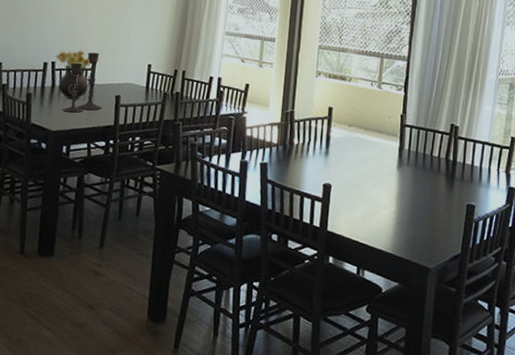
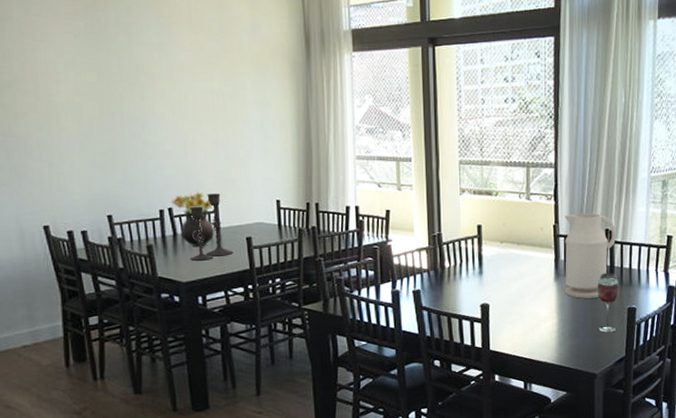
water jug: none [406,106,462,191] -> present [564,213,617,299]
wineglass: none [436,166,460,228] -> present [597,272,619,333]

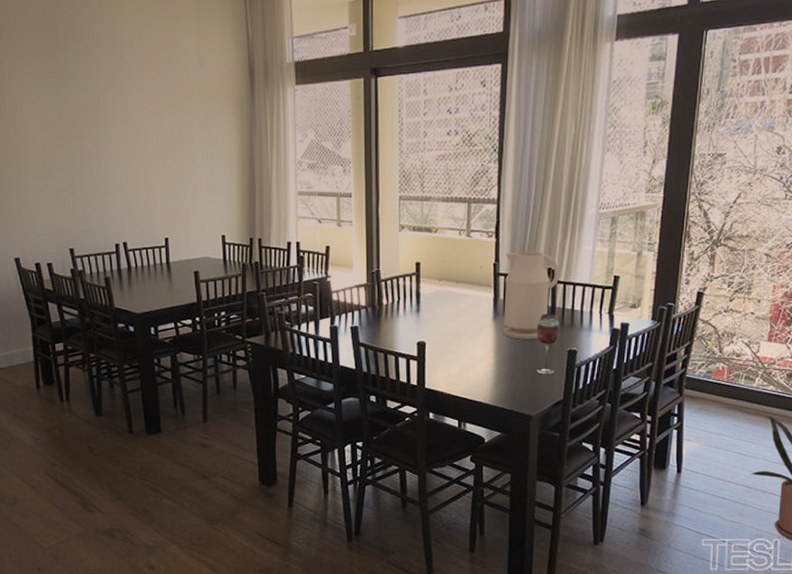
flower arrangement: present [172,191,214,246] -> none [126,226,164,279]
candlestick: present [188,193,234,261] -> none [141,228,182,293]

